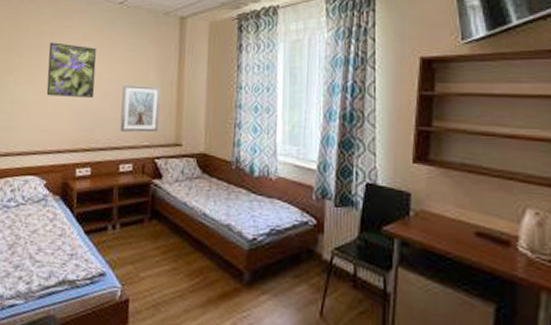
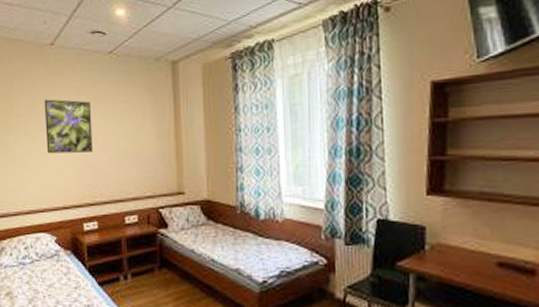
picture frame: present [120,85,161,132] -> none [120,135,159,184]

